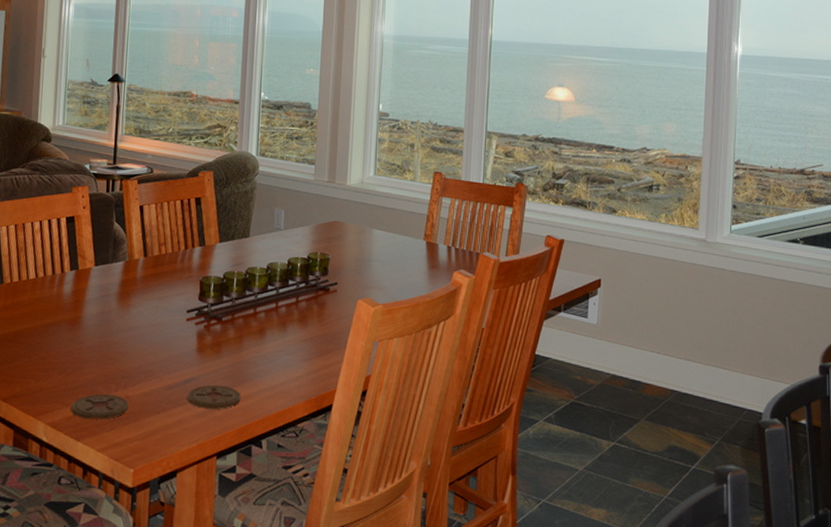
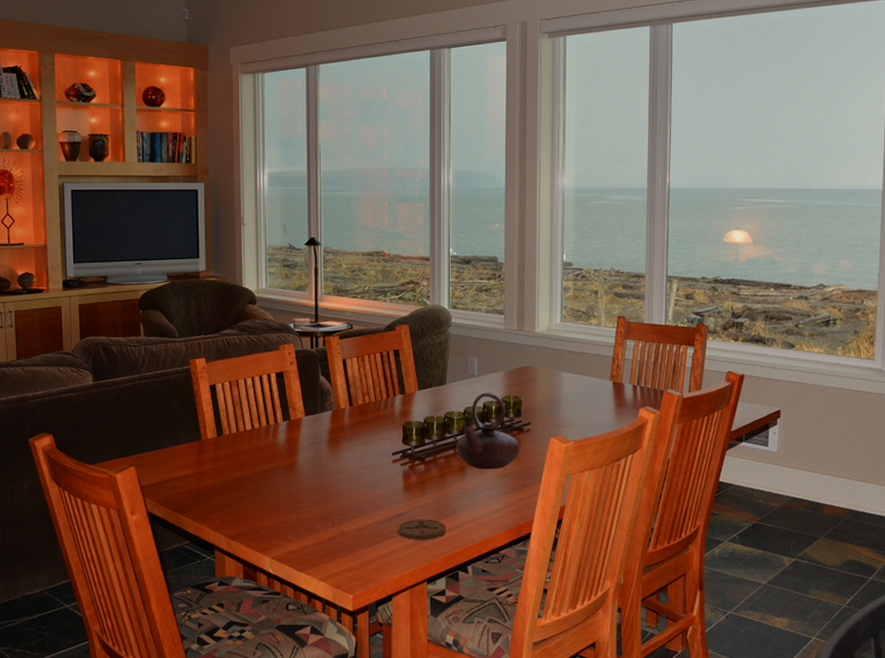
coaster: present [71,393,129,420] -> none [293,530,345,553]
teapot: none [256,247,325,333] -> present [456,392,519,470]

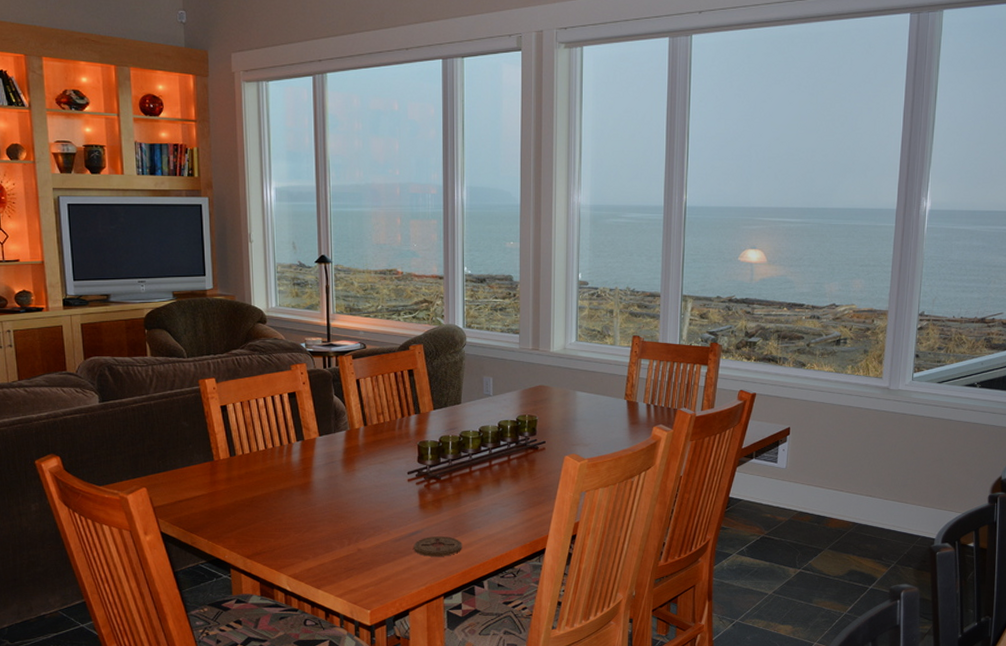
teapot: present [456,392,519,470] -> none [472,411,534,488]

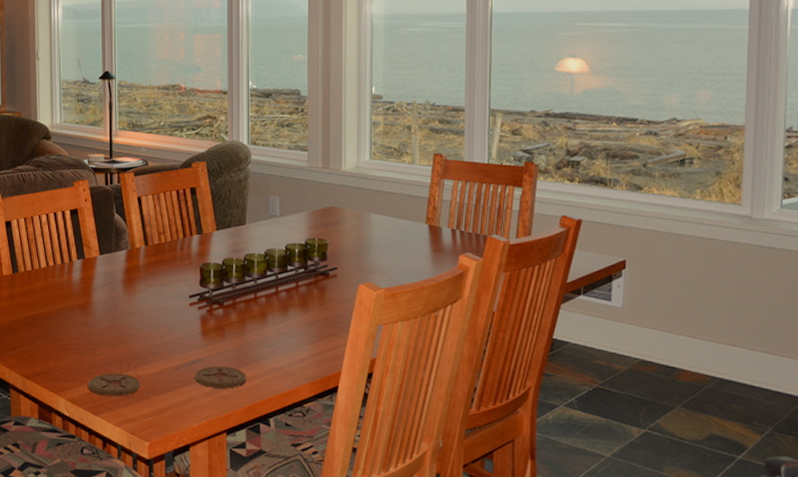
coaster: none [310,548,361,570] -> present [88,373,140,397]

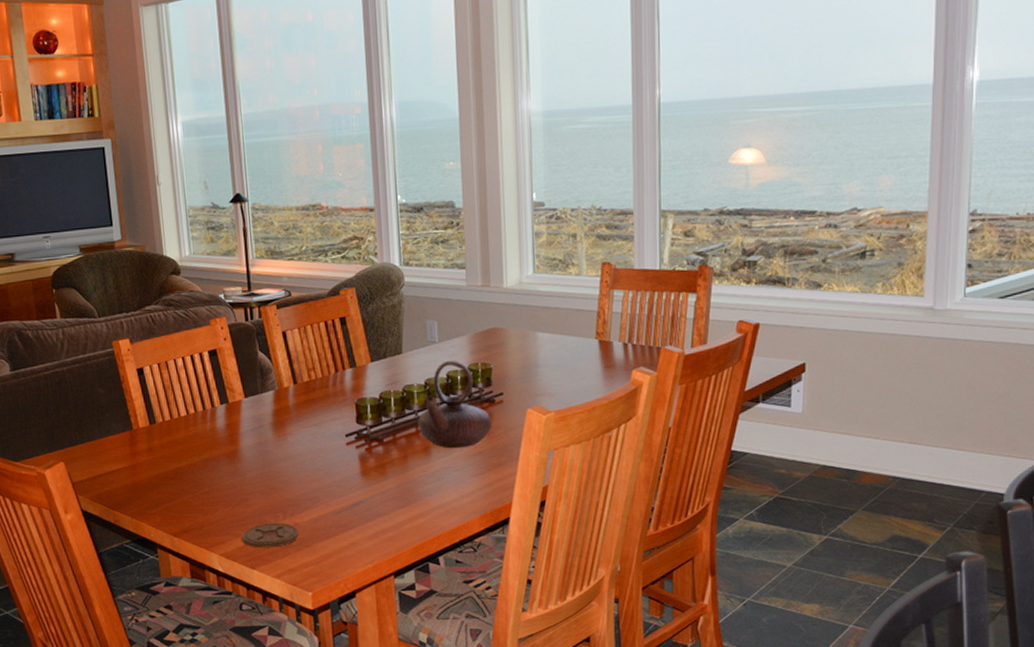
coaster: present [195,366,247,389] -> none [356,506,412,530]
teapot: none [257,233,325,317] -> present [418,360,492,449]

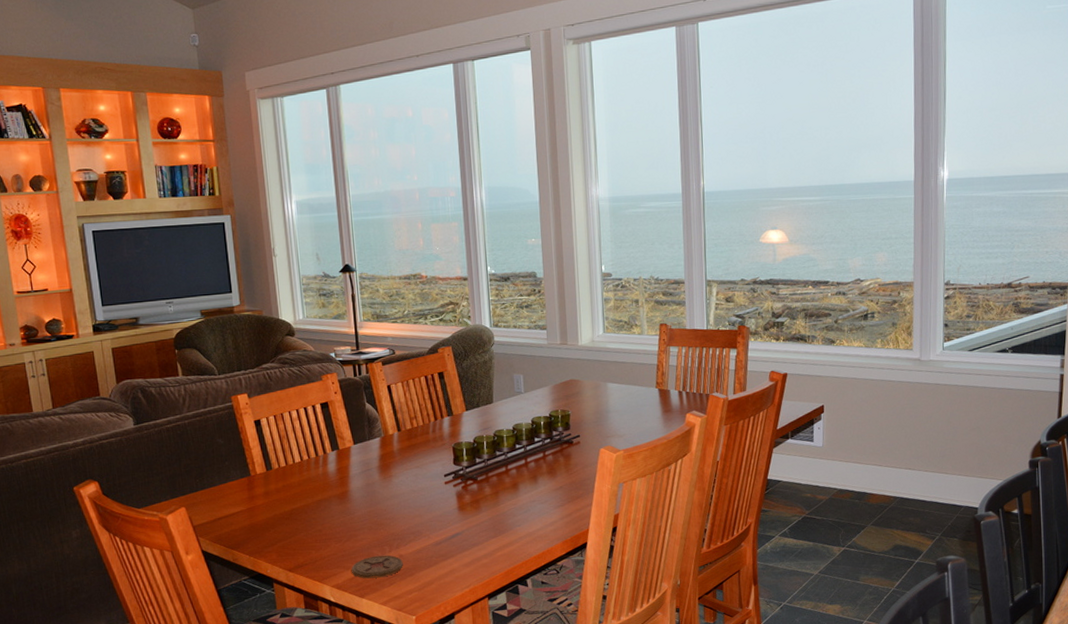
teapot: present [418,360,492,449] -> none [507,407,571,485]

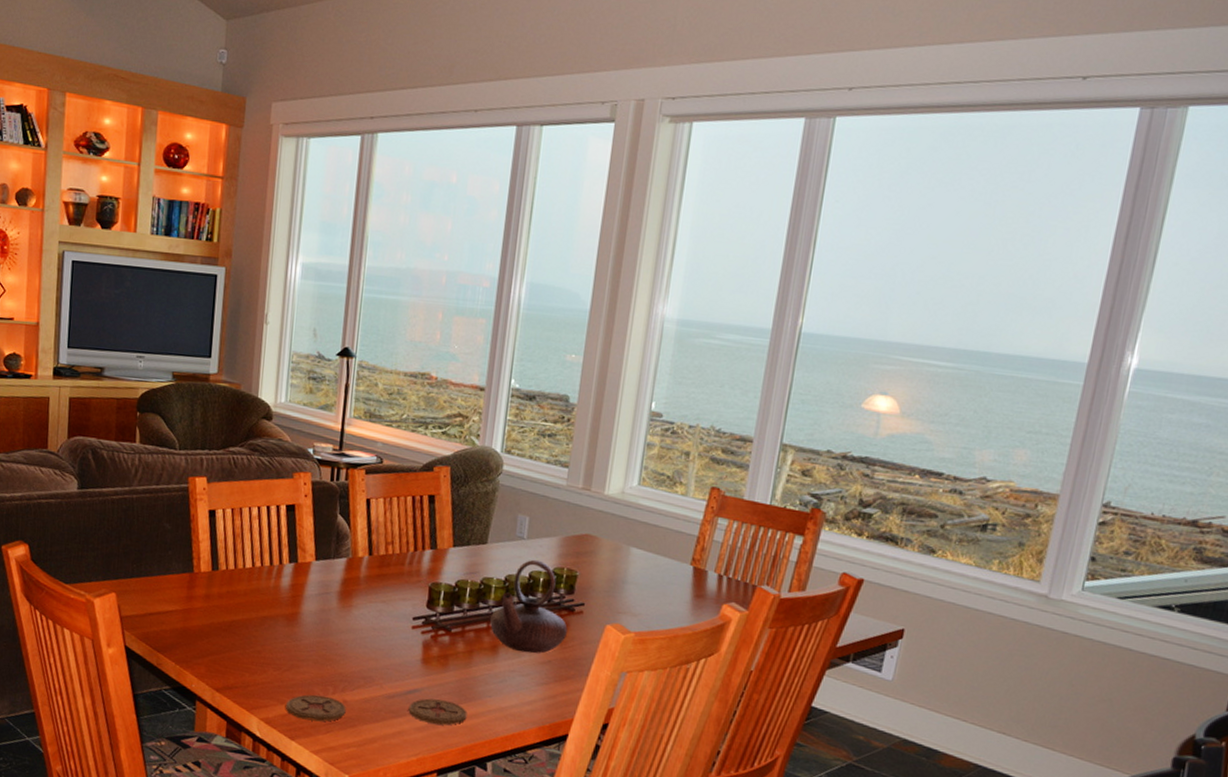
coaster: none [454,537,504,558] -> present [408,698,467,725]
teapot: none [507,407,571,485] -> present [490,559,568,654]

